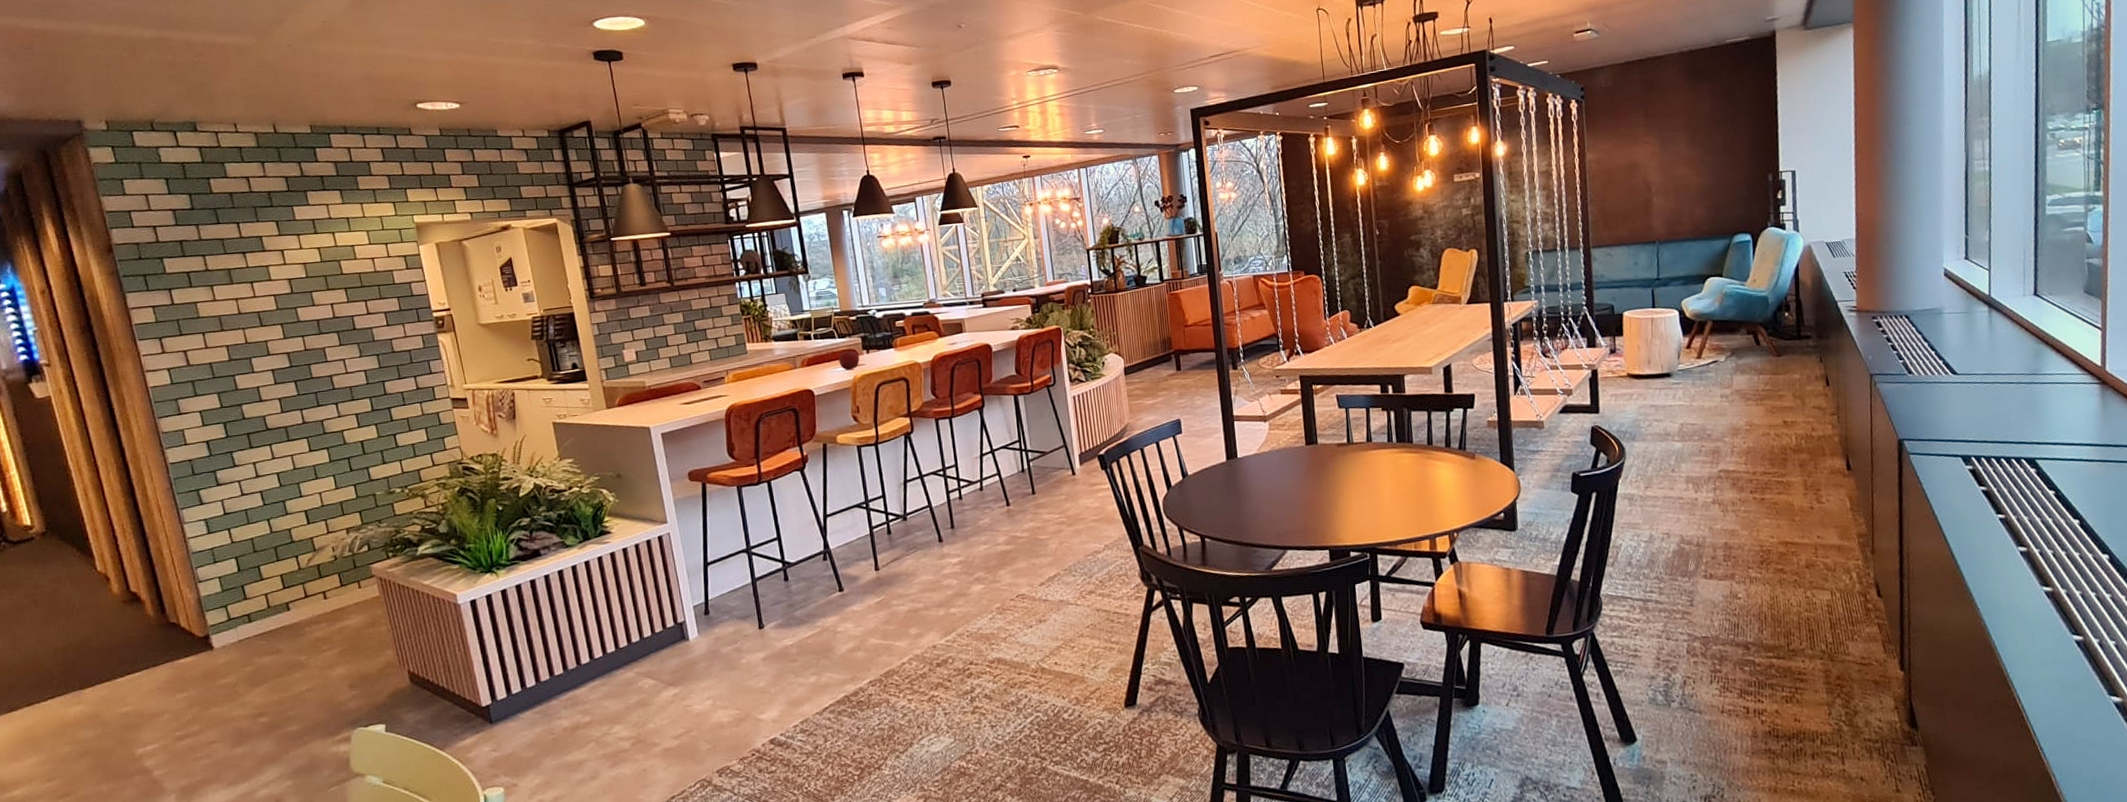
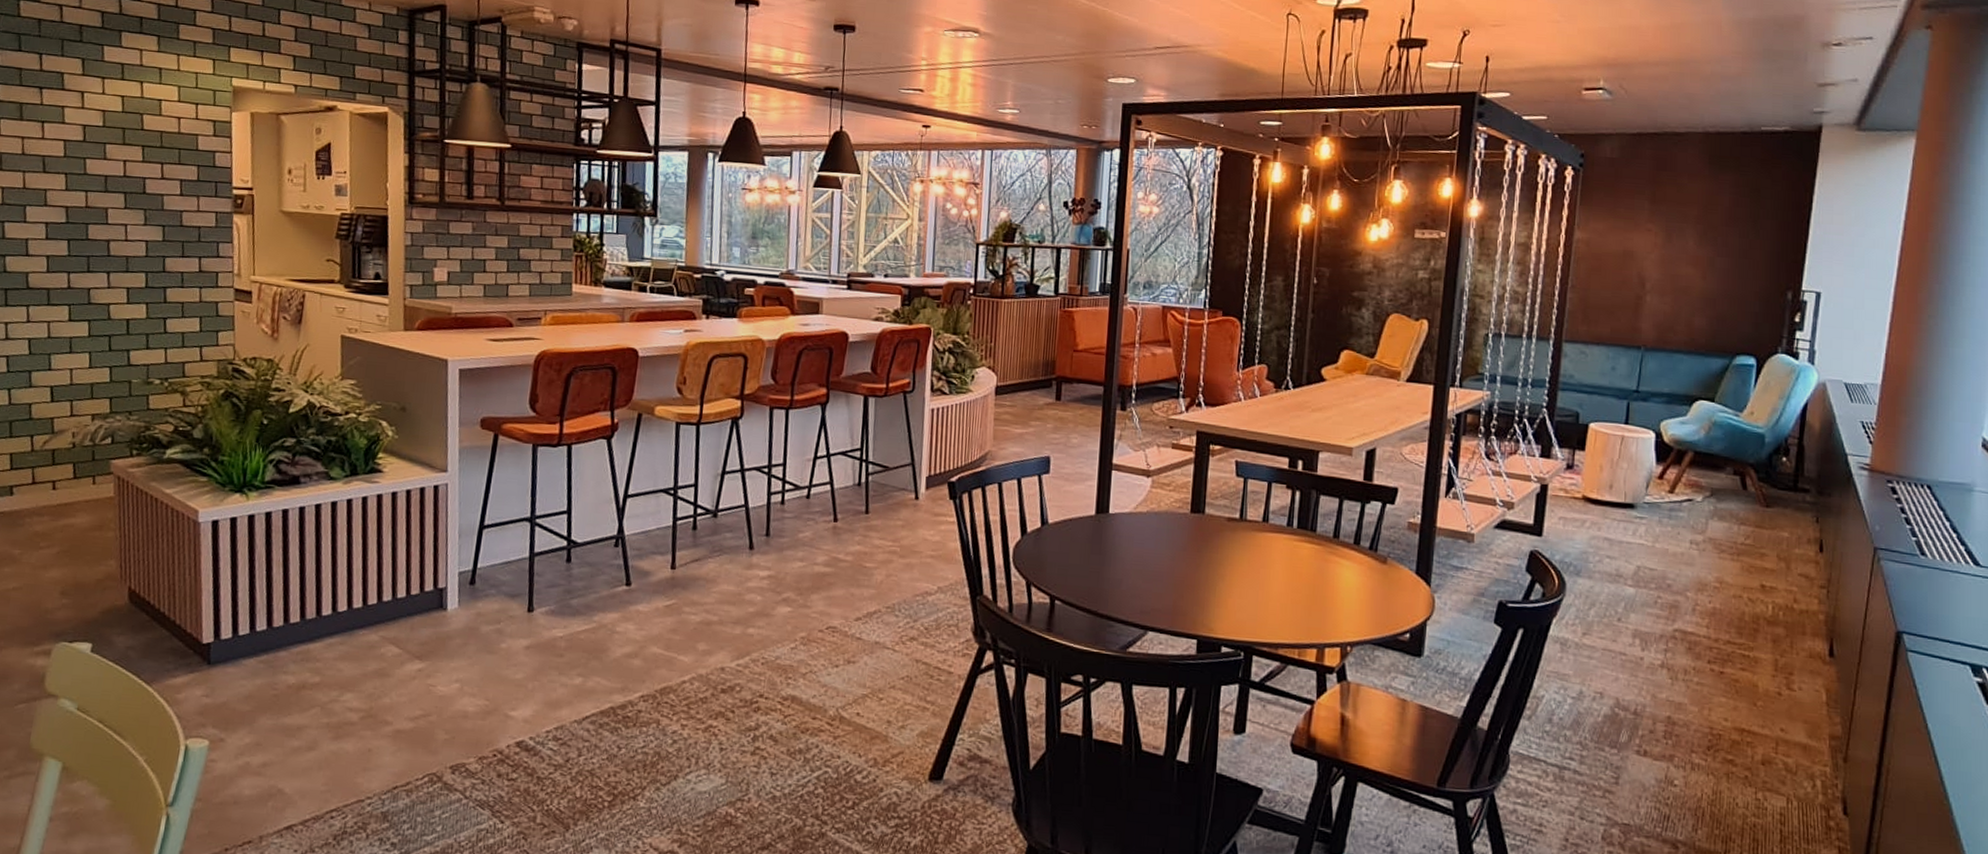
fruit: present [839,349,859,371] -> none [673,310,697,335]

